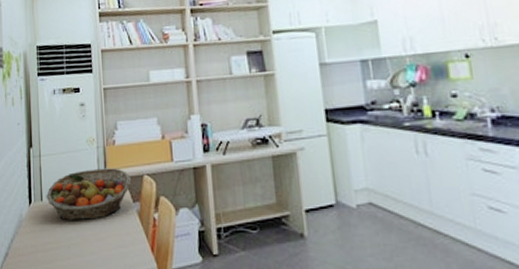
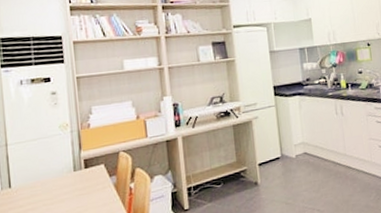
fruit basket: present [46,168,132,221] -> none [15,148,108,203]

